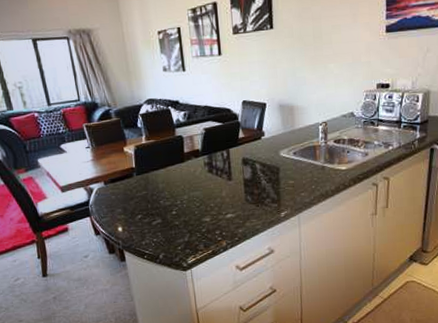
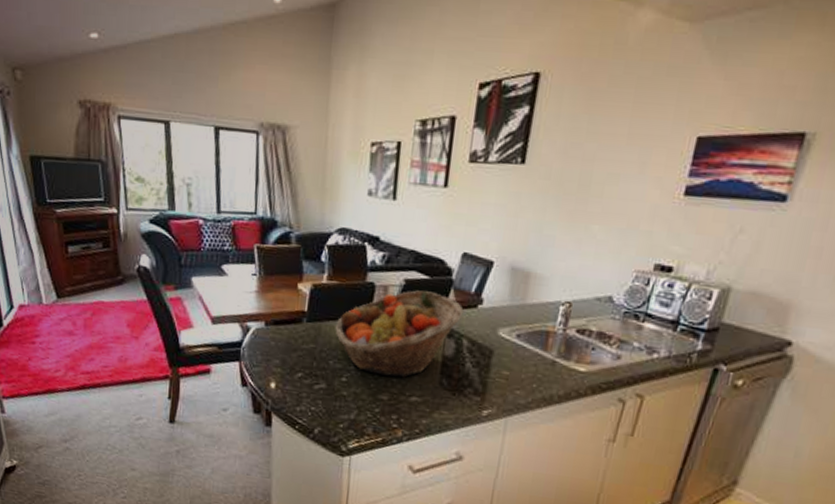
fruit basket: none [159,134,252,204] -> present [335,290,464,378]

